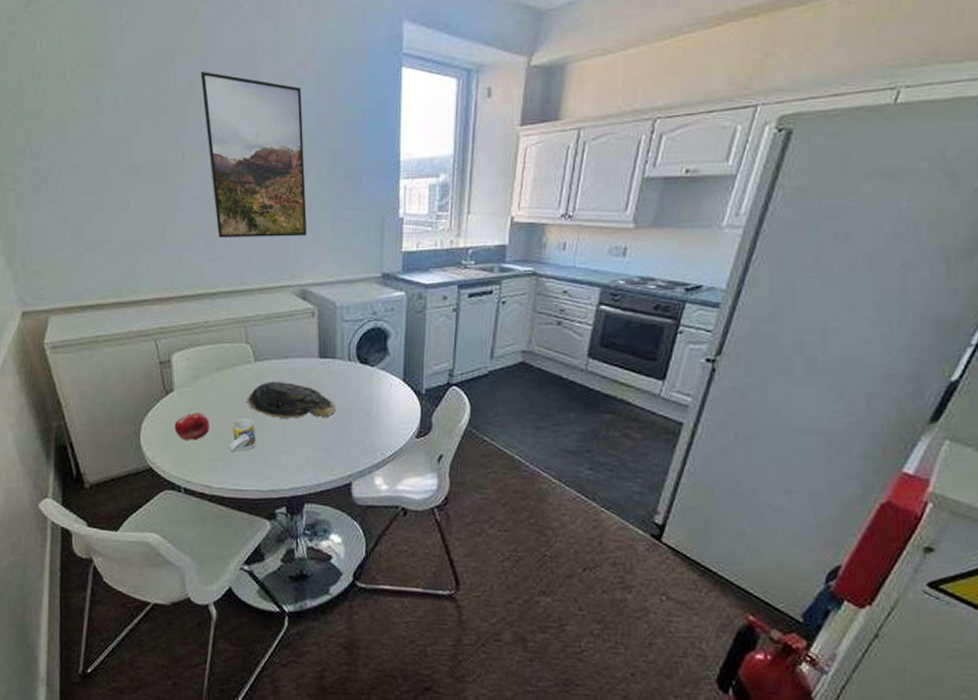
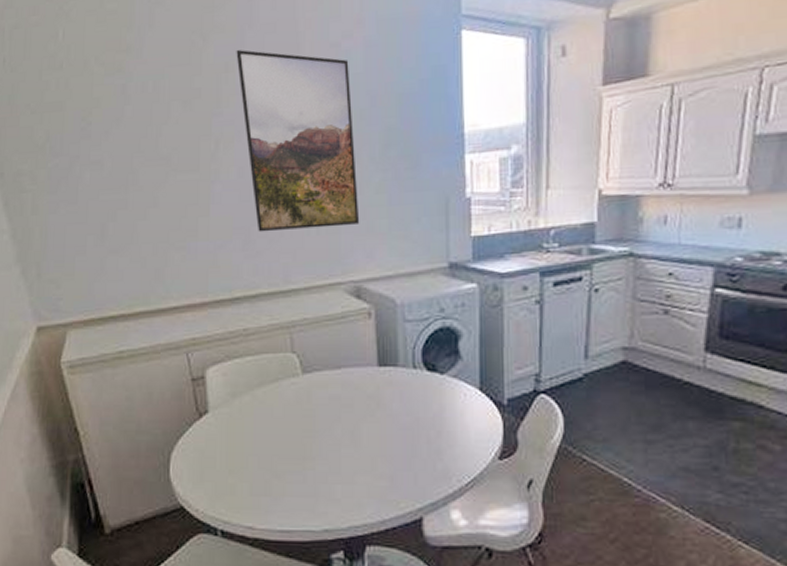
fruit: present [174,412,209,440] -> none [209,437,250,471]
cup: present [228,418,256,453] -> none [273,442,306,485]
decorative bowl: present [247,382,336,418] -> none [294,397,400,440]

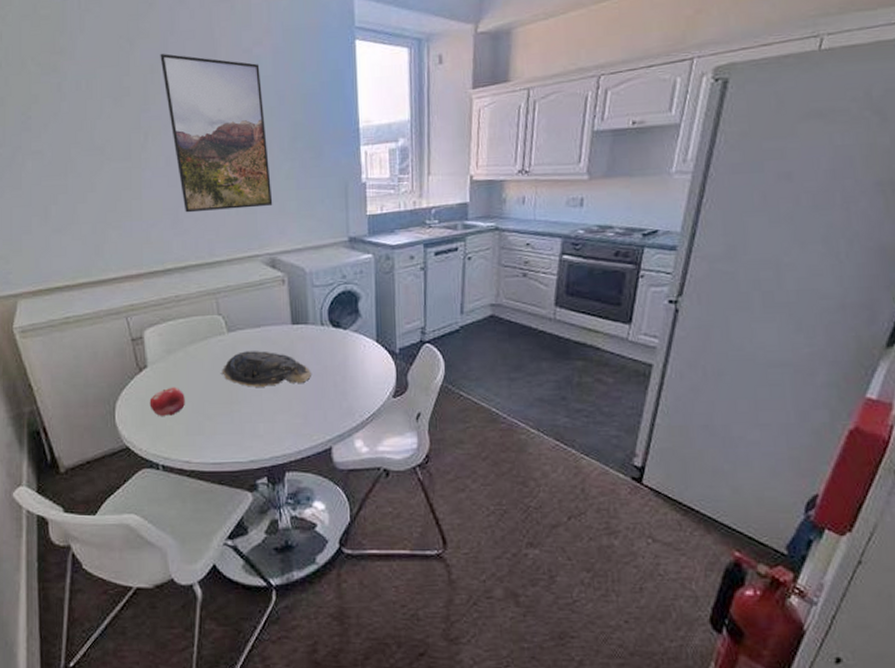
fruit: none [209,437,250,471] -> present [149,387,185,416]
decorative bowl: none [294,397,400,440] -> present [221,351,311,387]

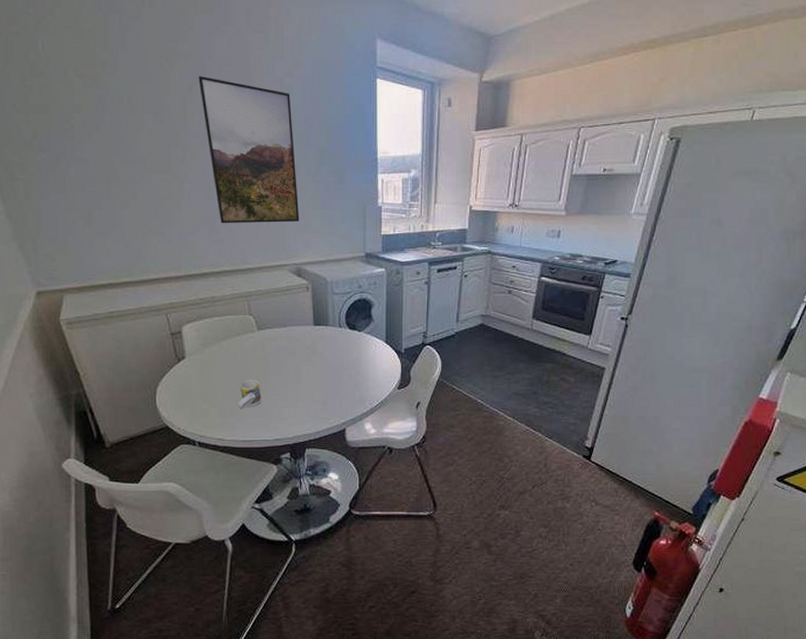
fruit: present [149,387,185,416] -> none [187,376,219,400]
cup: none [205,389,233,426] -> present [237,379,262,409]
decorative bowl: present [221,351,311,387] -> none [252,347,330,378]

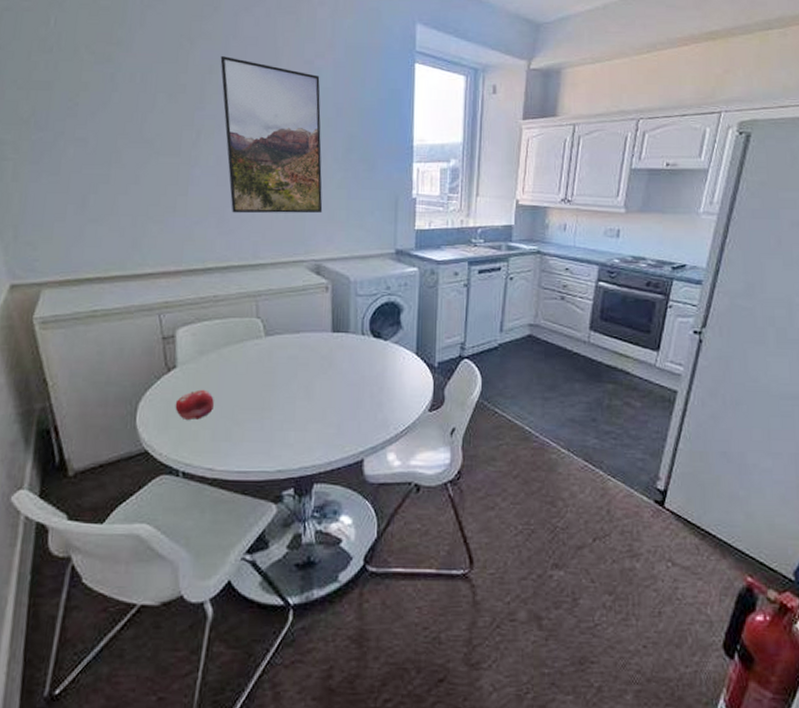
fruit: none [187,376,219,400] -> present [175,389,214,420]
cup: present [237,379,262,409] -> none [233,395,264,432]

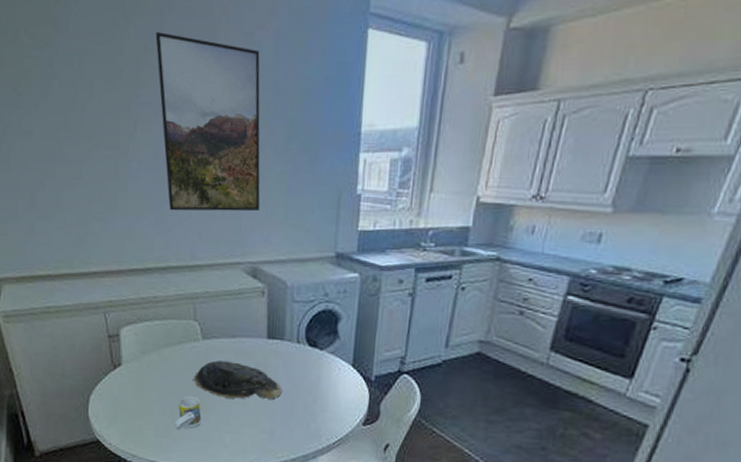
fruit: present [175,389,214,420] -> none [121,387,156,415]
cup: none [233,395,264,432] -> present [174,396,202,430]
decorative bowl: none [255,357,348,394] -> present [193,360,282,399]

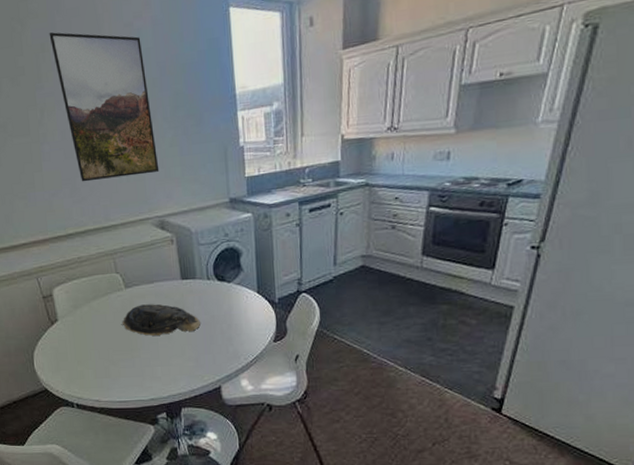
cup: present [174,396,202,430] -> none [110,338,134,370]

